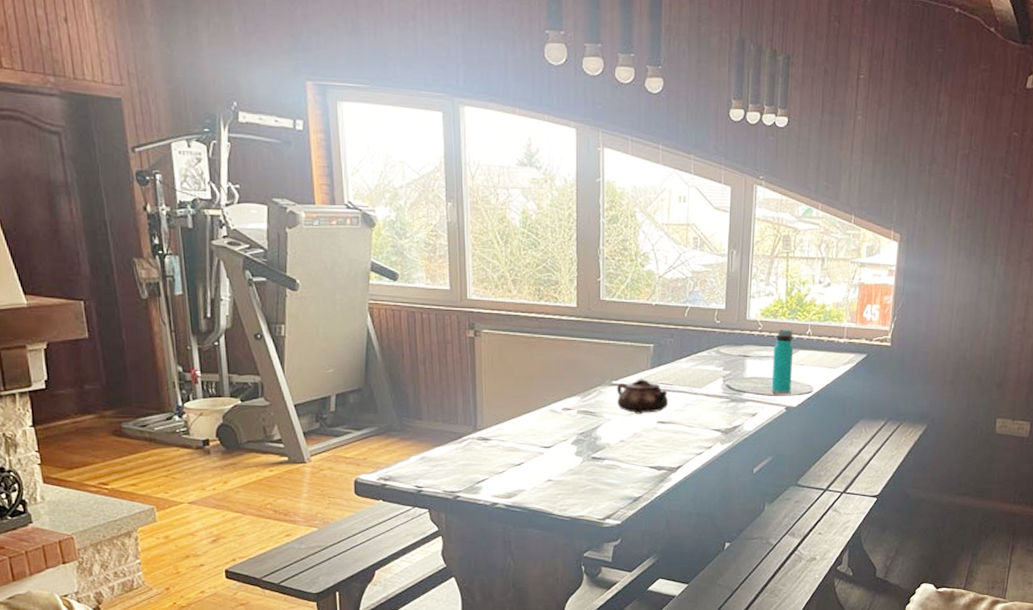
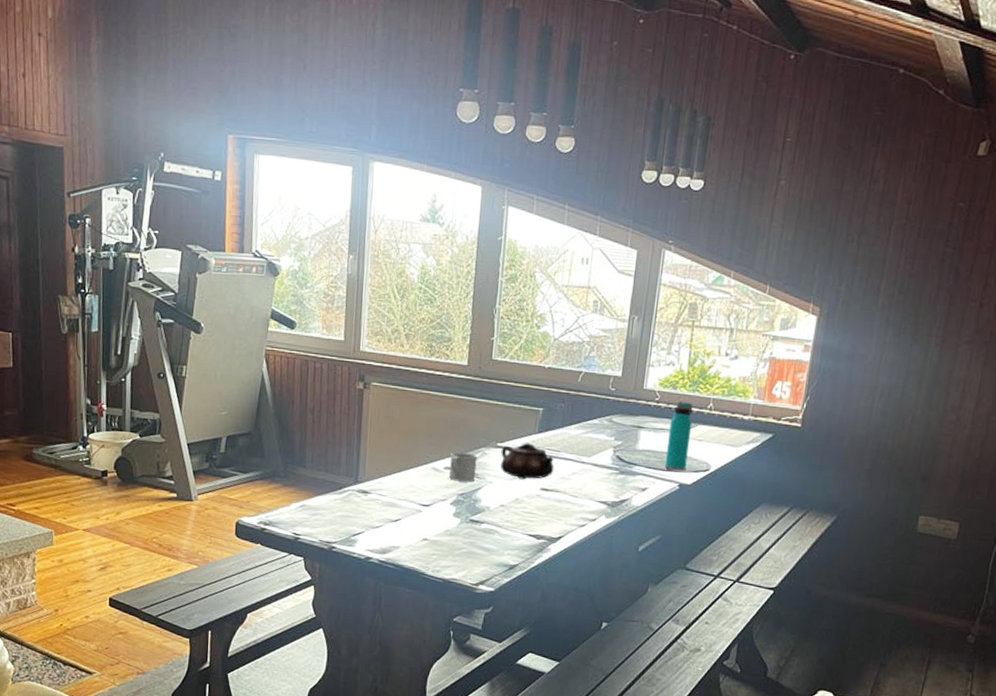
mug: none [568,393,594,421] -> present [449,452,478,483]

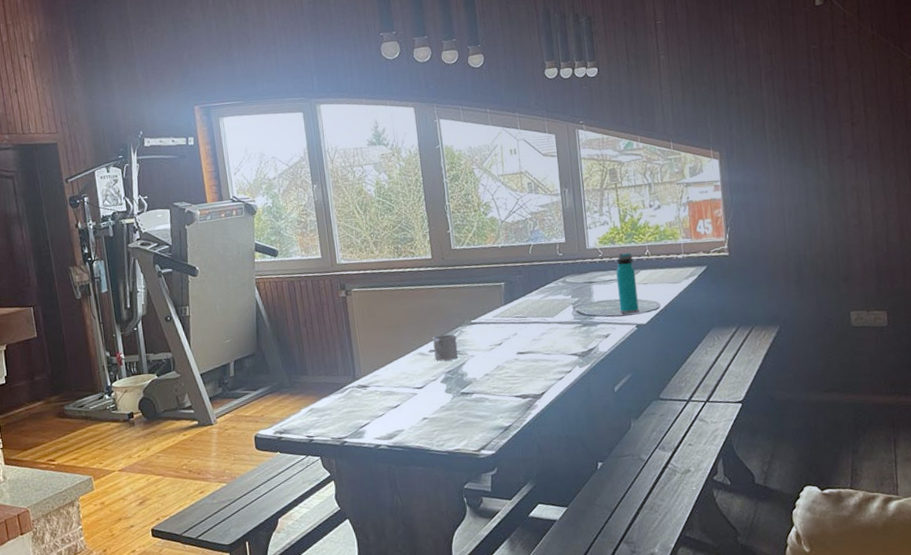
teapot: present [501,443,555,480] -> none [475,315,525,348]

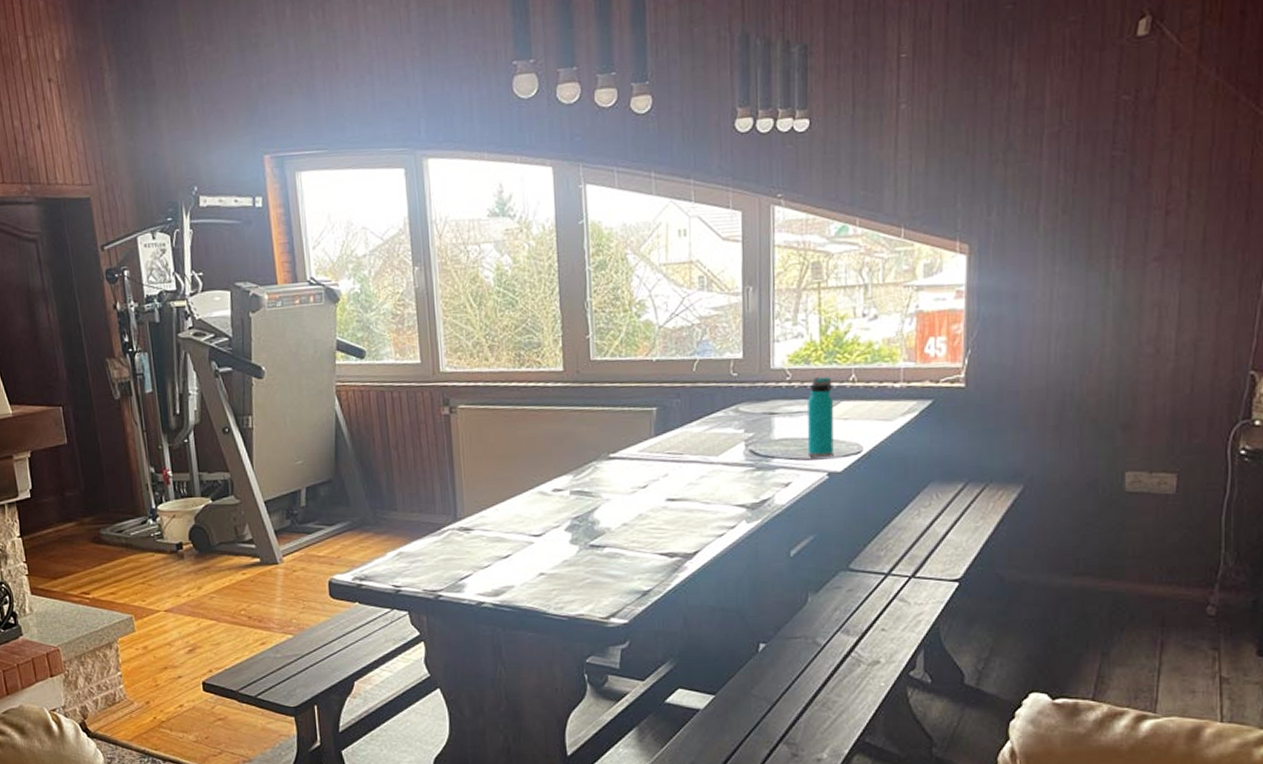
mug: present [433,334,459,361] -> none [558,470,590,504]

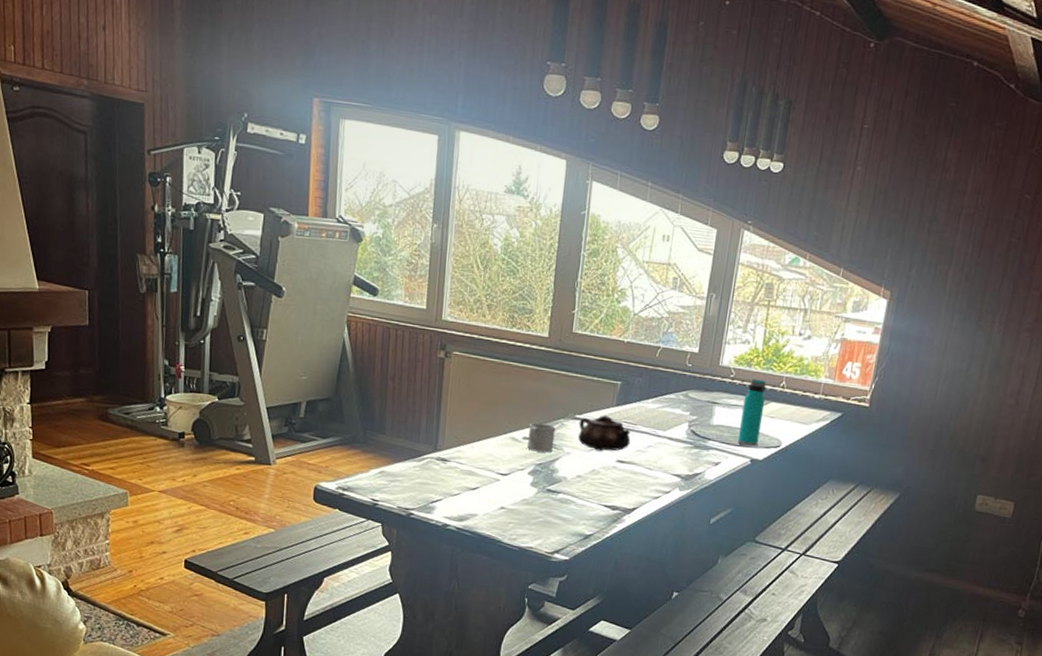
mug: none [558,470,590,504] -> present [527,423,556,453]
teapot: none [614,449,679,492] -> present [578,415,631,451]

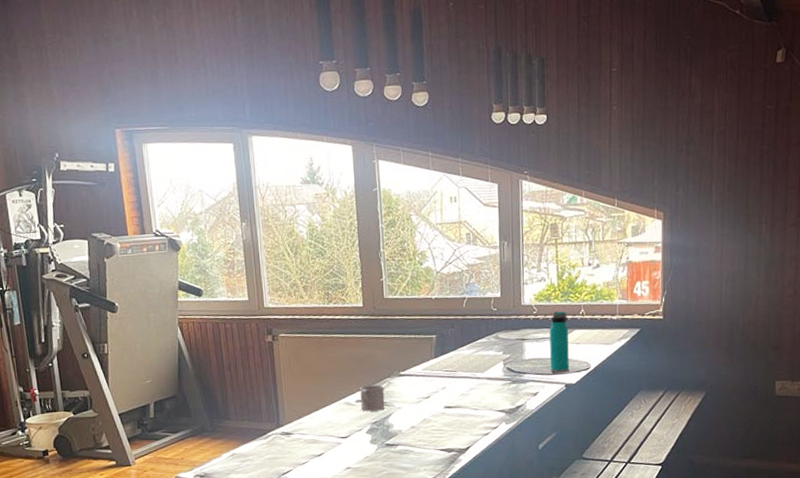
teapot: present [578,415,631,451] -> none [404,368,454,401]

